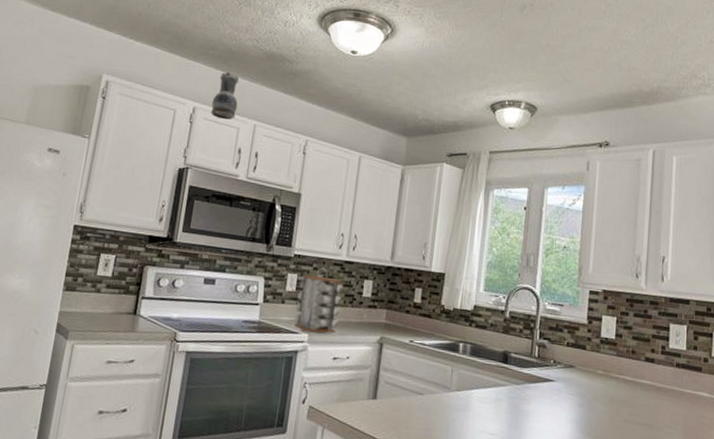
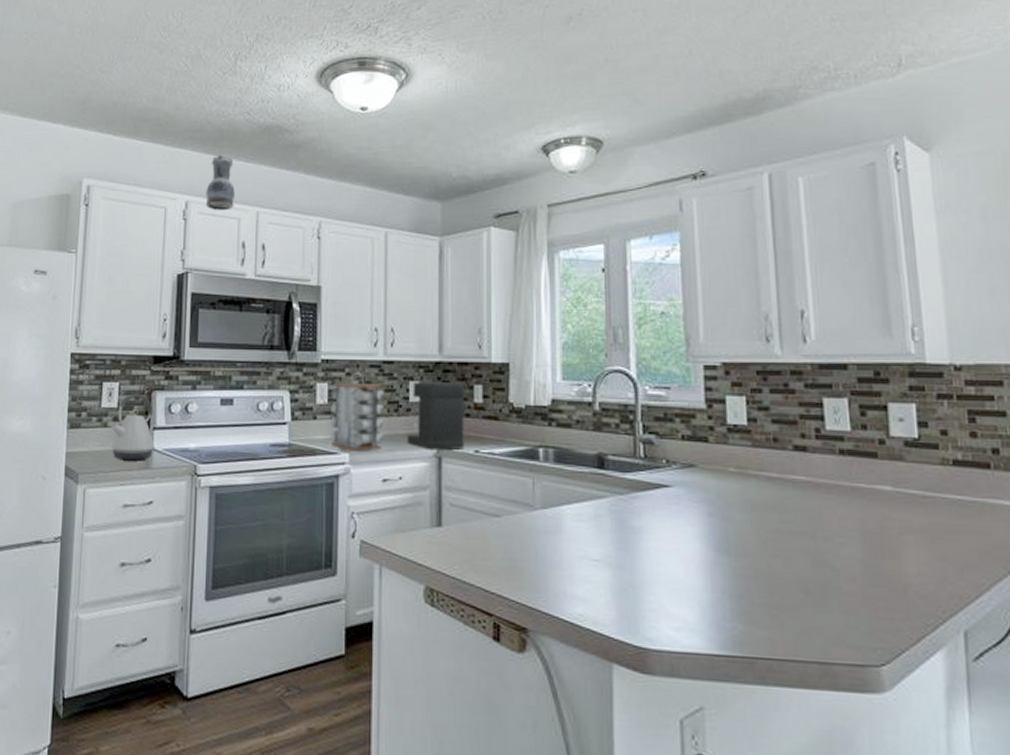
kettle: none [102,266,144,325] -> present [110,393,155,461]
coffee maker: none [356,280,408,339] -> present [406,382,464,451]

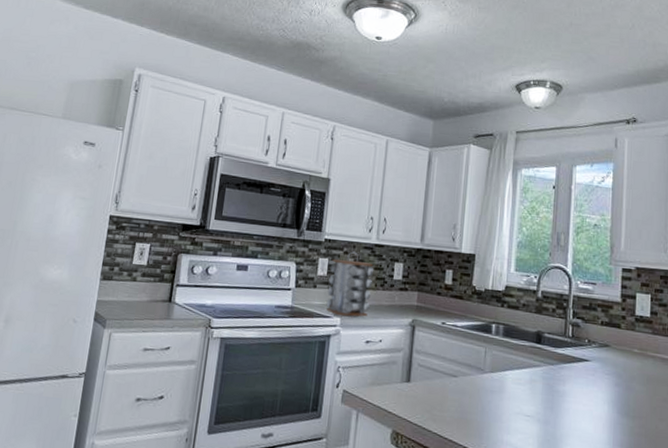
kettle: present [110,393,155,461] -> none [138,254,178,312]
ceramic jug: present [205,155,235,211] -> none [239,61,267,109]
coffee maker: present [406,382,464,451] -> none [388,263,438,321]

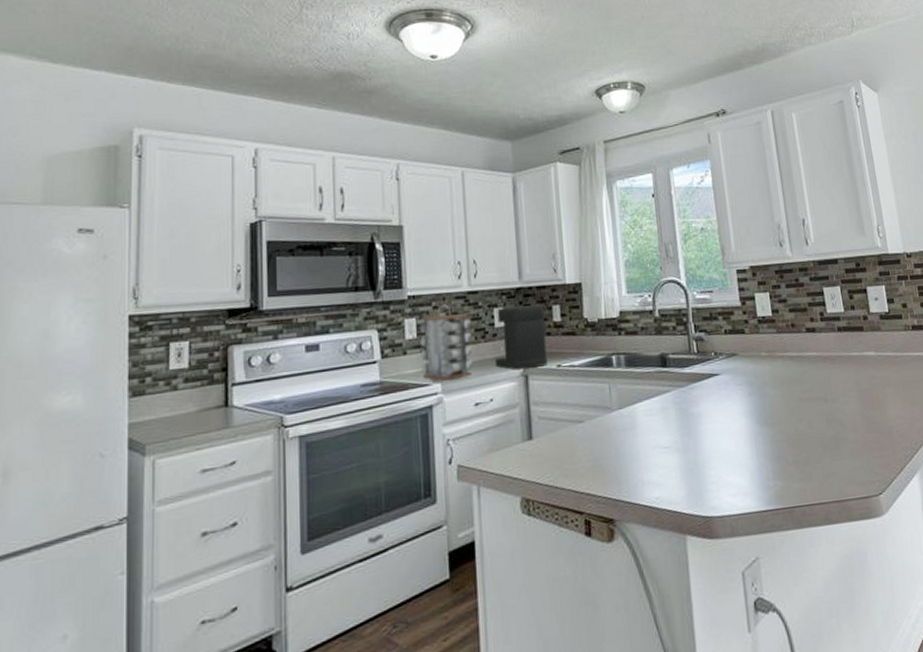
coffee maker: none [388,263,438,321] -> present [494,305,548,371]

